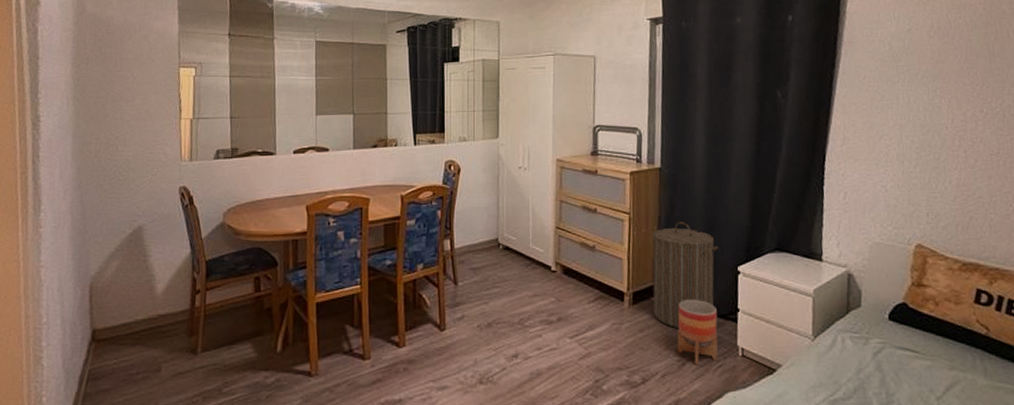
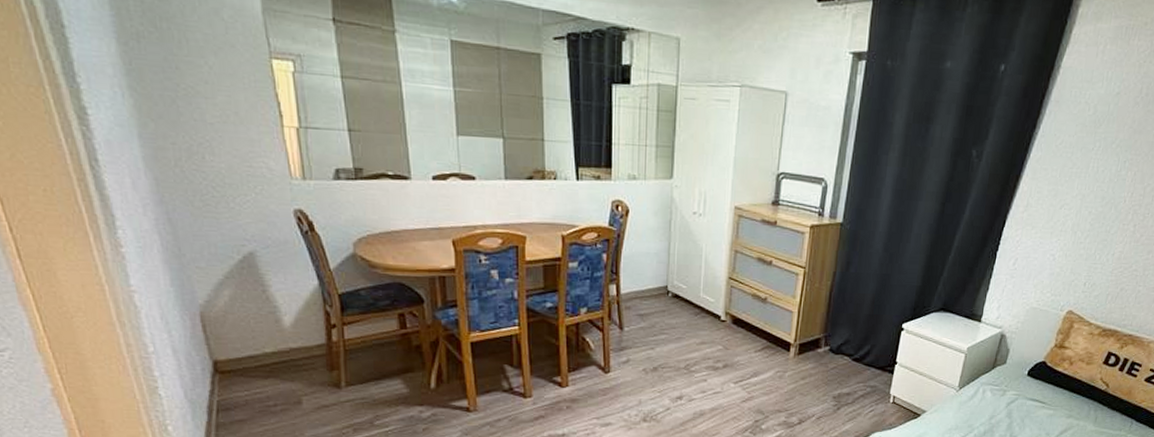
laundry hamper: present [652,222,719,328] -> none [816,279,888,377]
planter: present [677,300,718,366] -> none [835,352,877,410]

